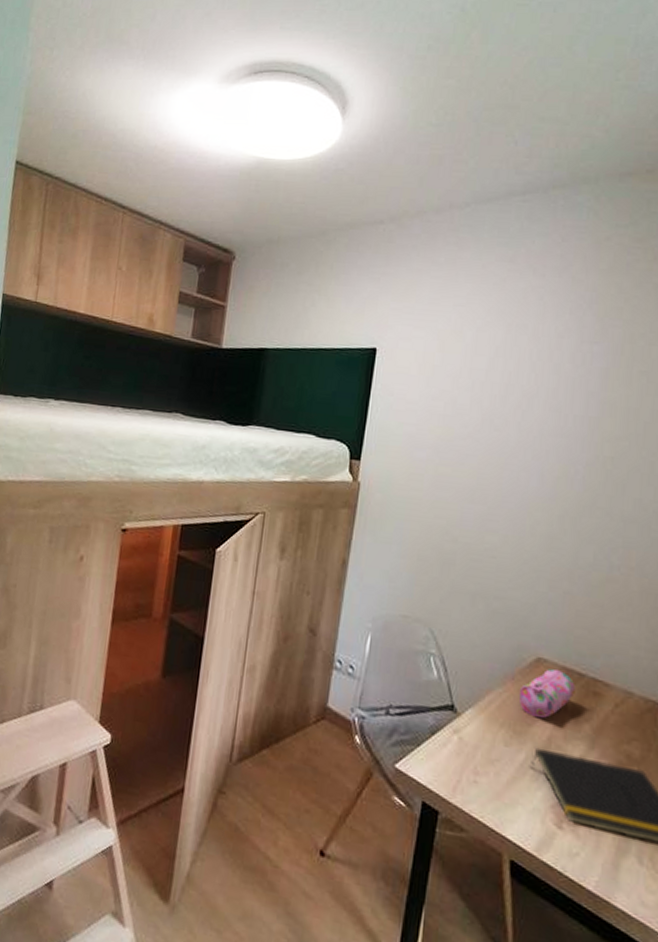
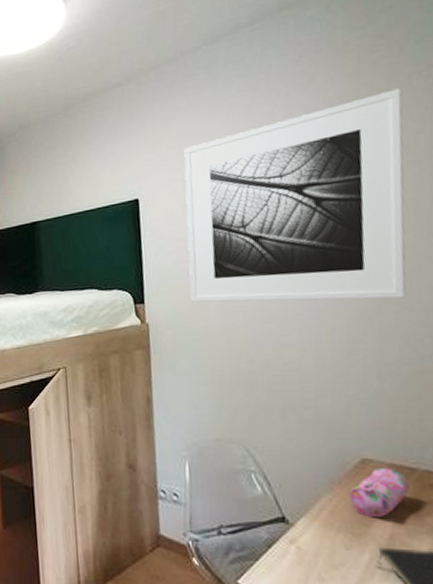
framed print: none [407,295,646,504] -> present [184,88,407,303]

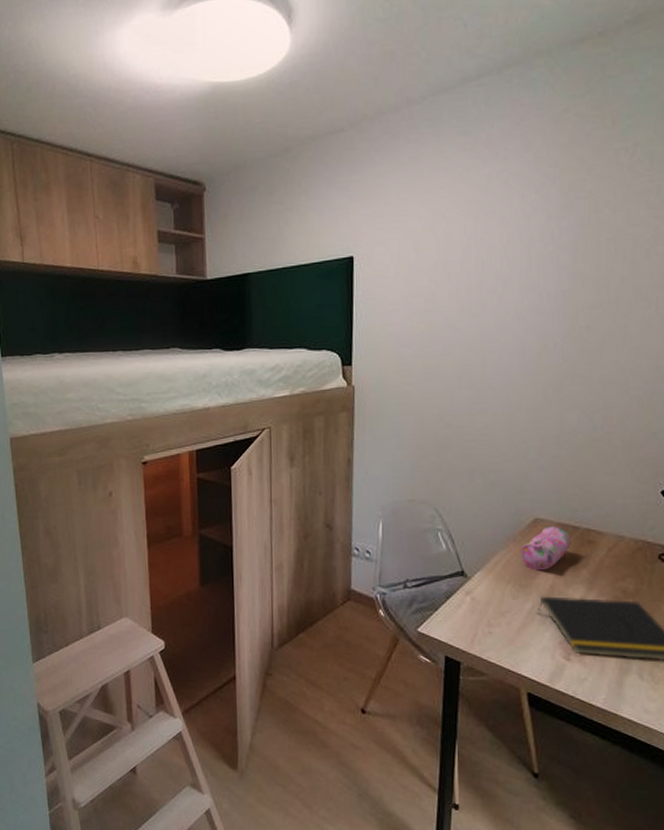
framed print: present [184,88,407,303] -> none [396,163,608,371]

